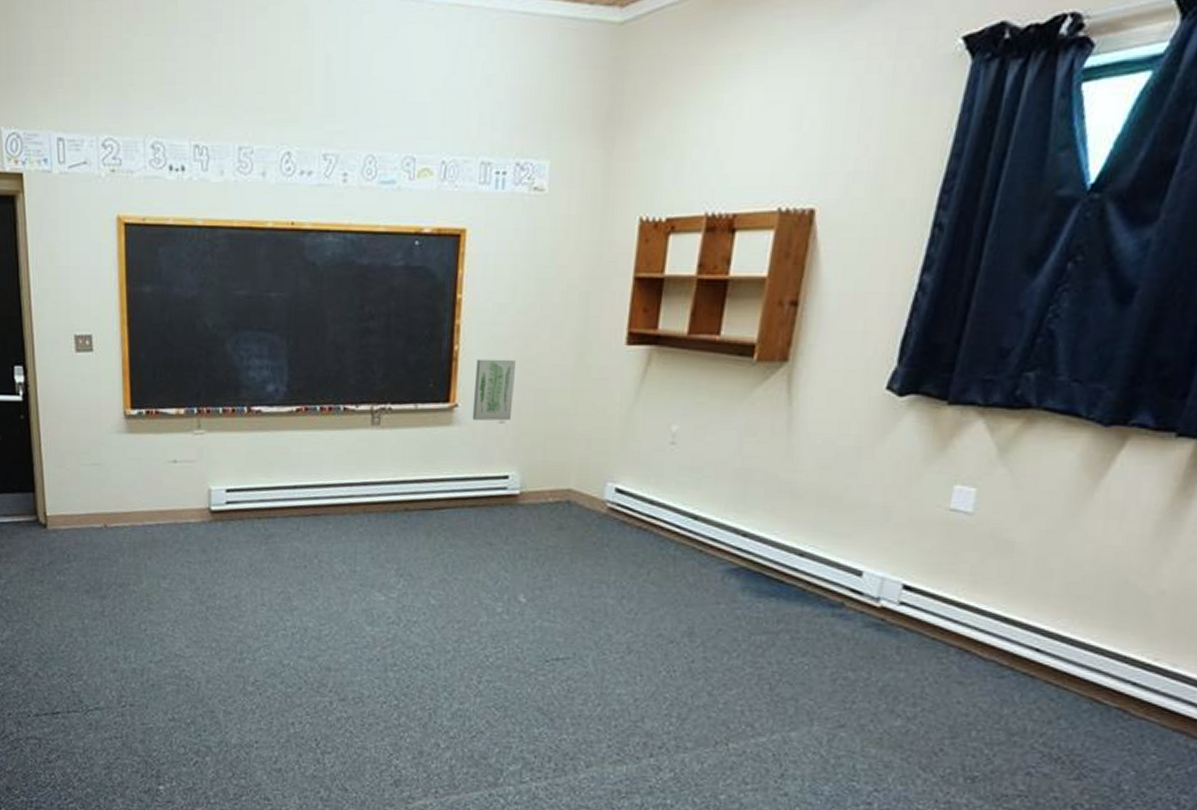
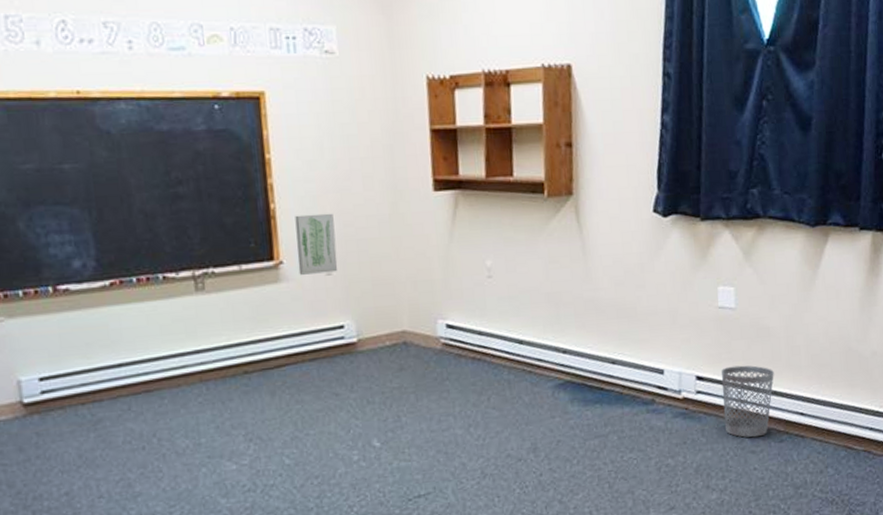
wastebasket: none [928,580,1010,667] -> present [721,365,774,438]

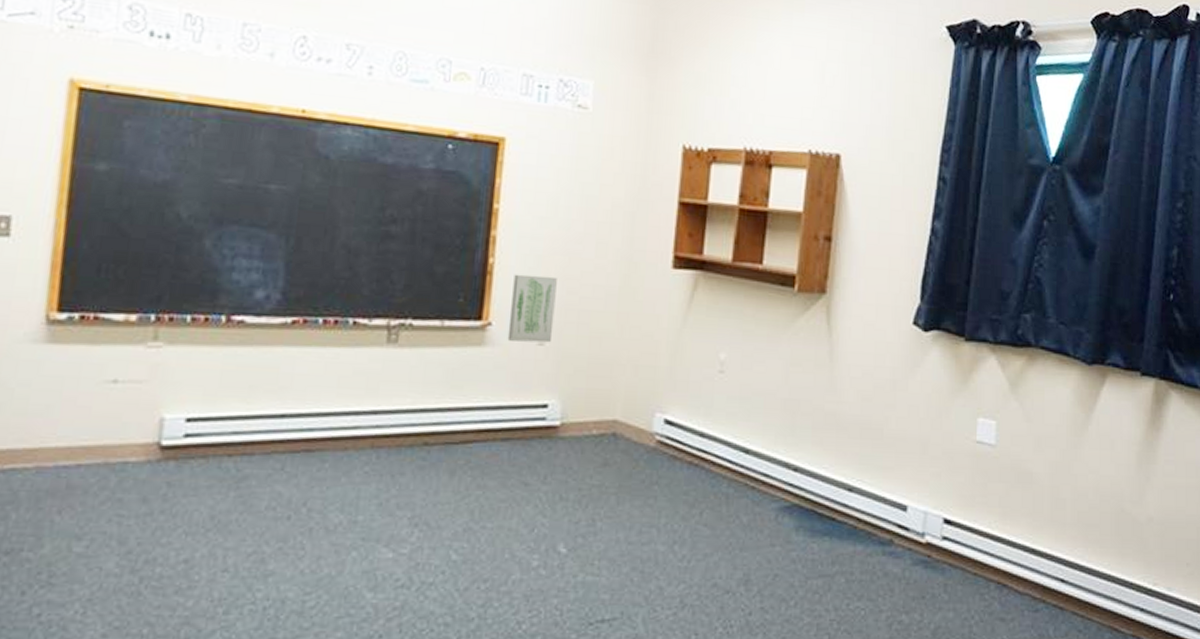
wastebasket: present [721,365,774,438] -> none [971,512,1034,602]

